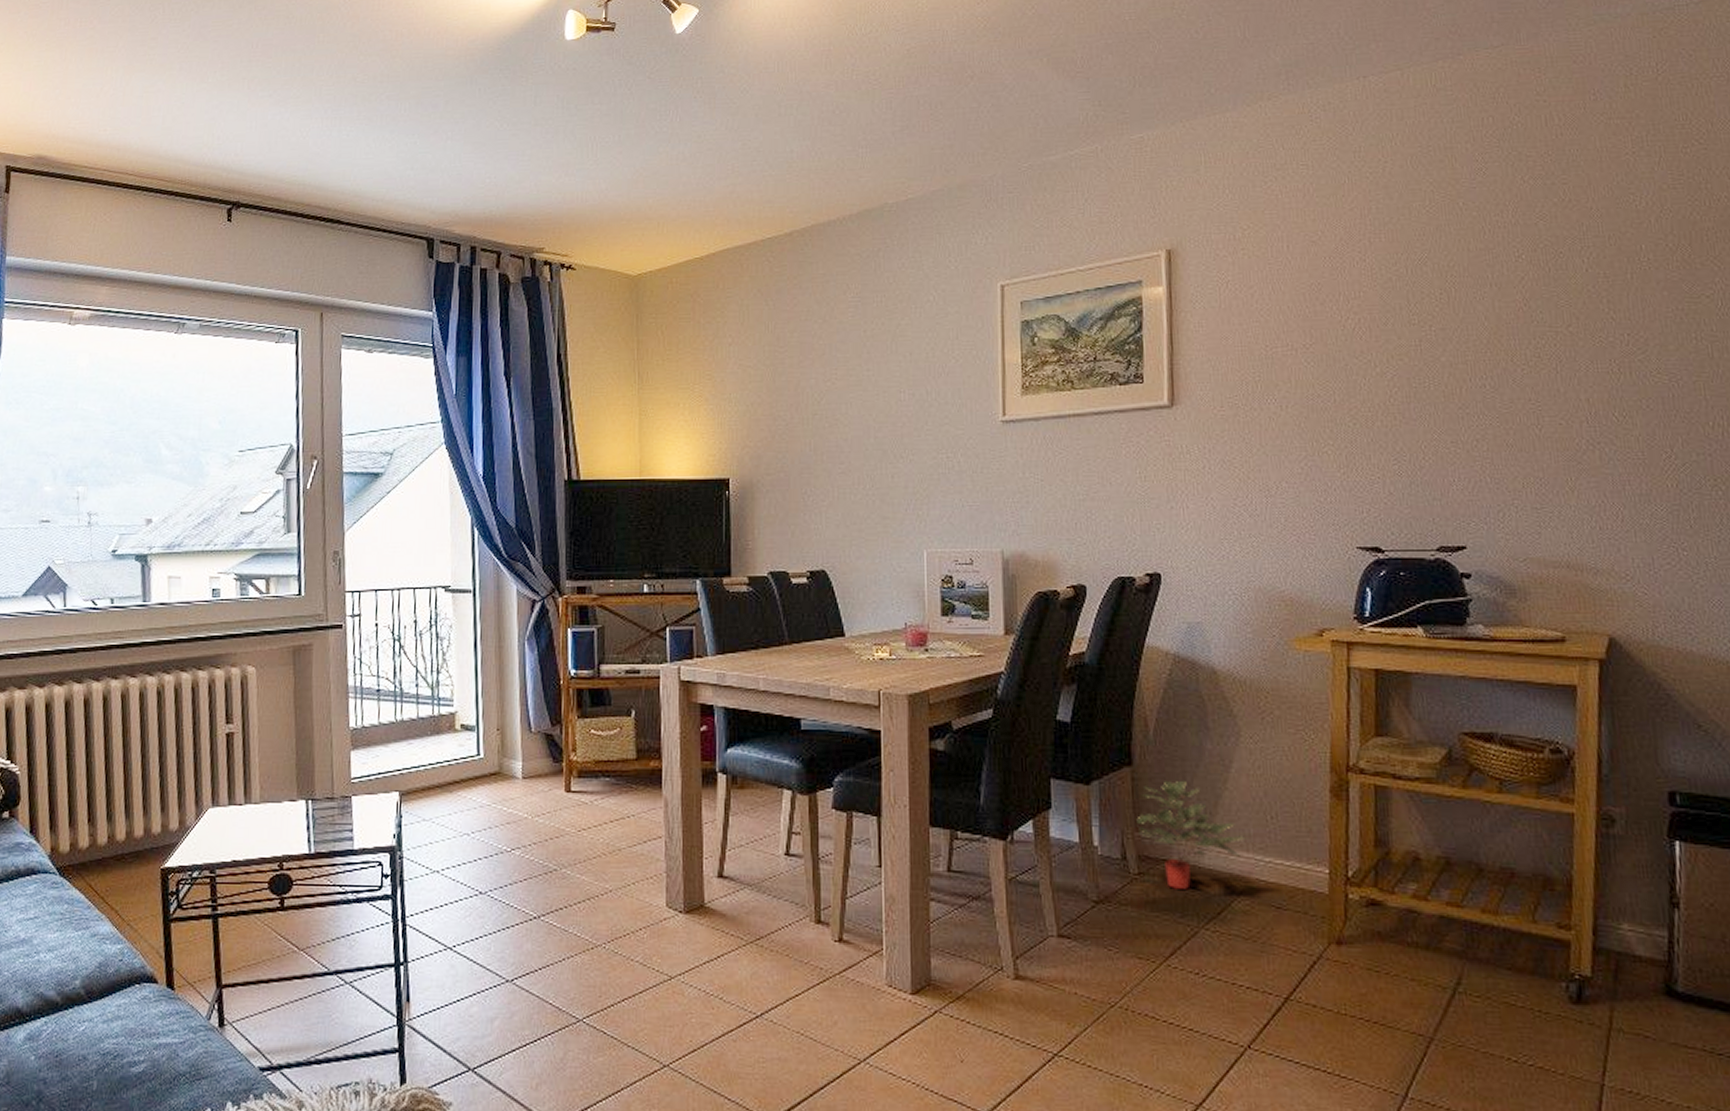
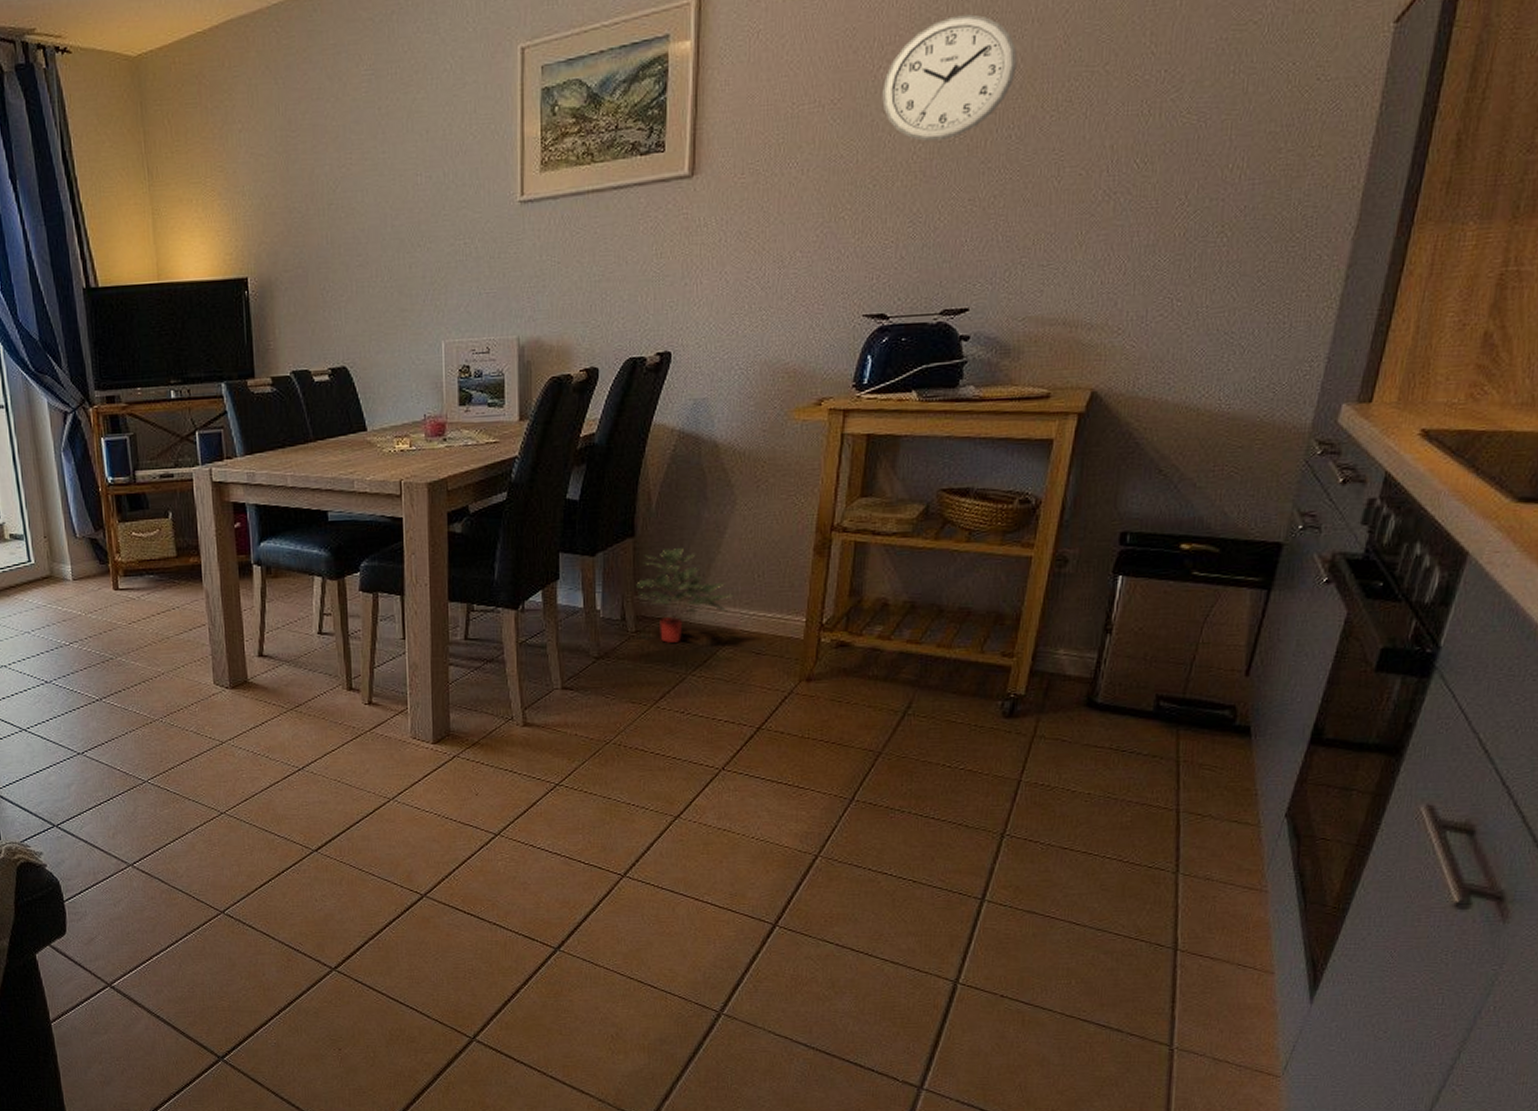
wall clock: none [1352,277,1482,387] -> present [882,14,1018,142]

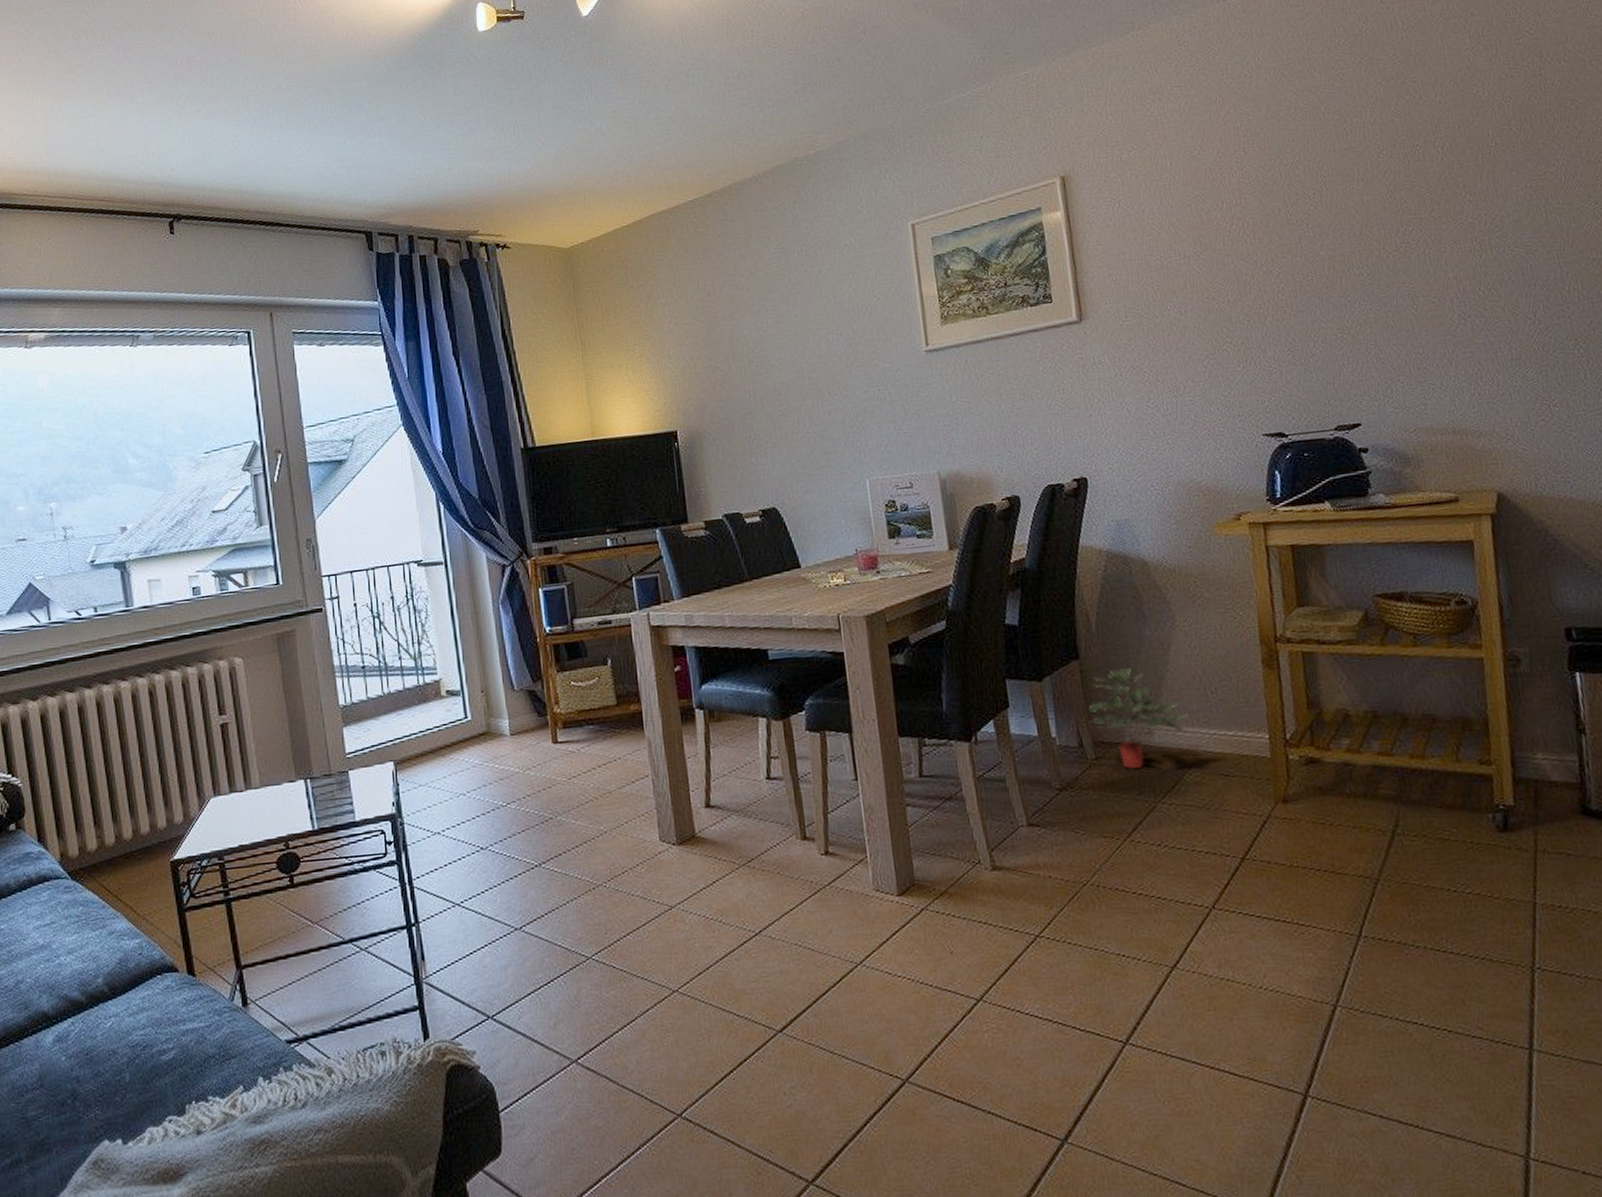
wall clock: present [882,14,1018,142] -> none [1238,178,1354,283]

